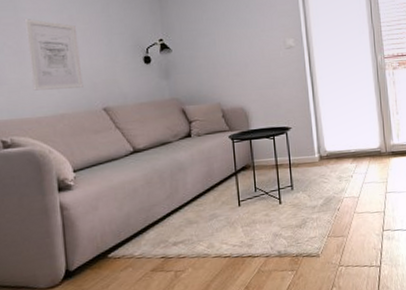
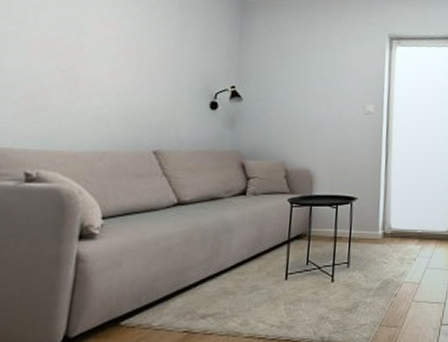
wall art: present [24,19,83,91] -> none [77,44,143,127]

